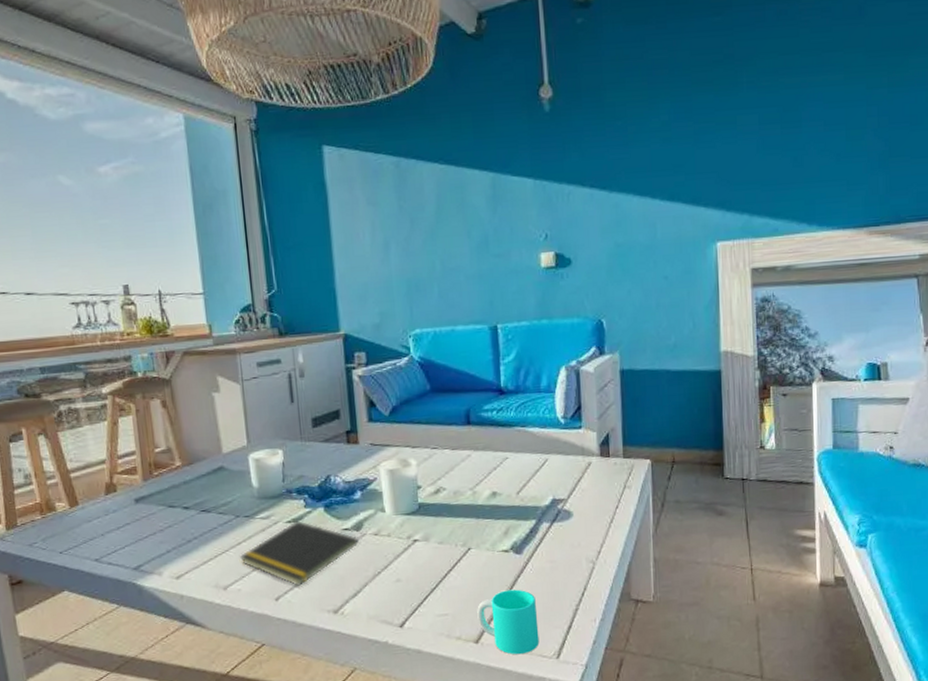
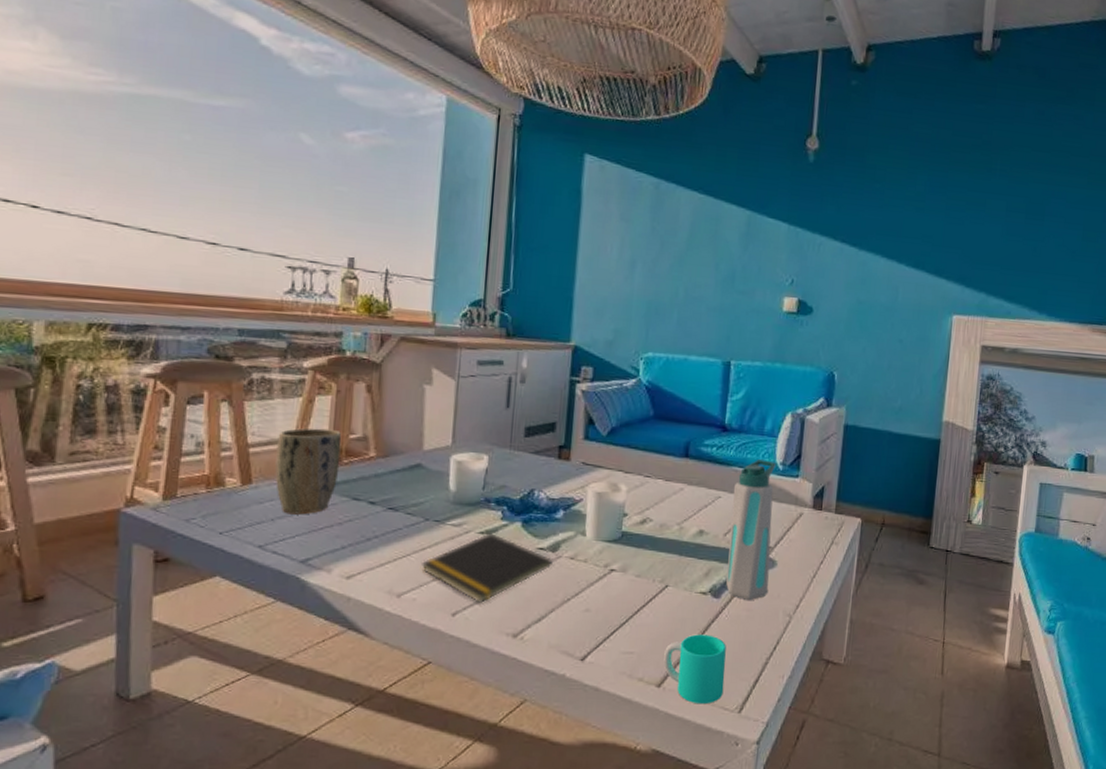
plant pot: none [92,446,152,528] -> present [275,428,342,515]
water bottle: none [519,416,569,553] -> present [726,460,776,601]

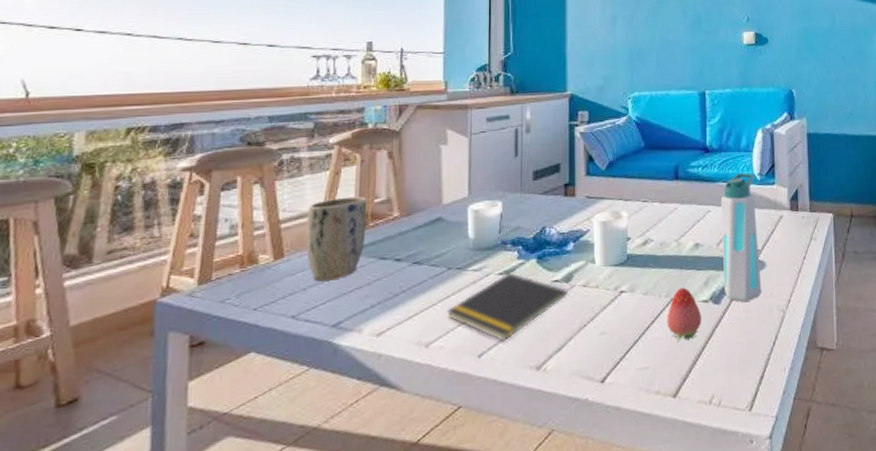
fruit: none [658,575,698,632] -> present [667,287,702,343]
cup: present [663,634,726,705] -> none [676,339,734,409]

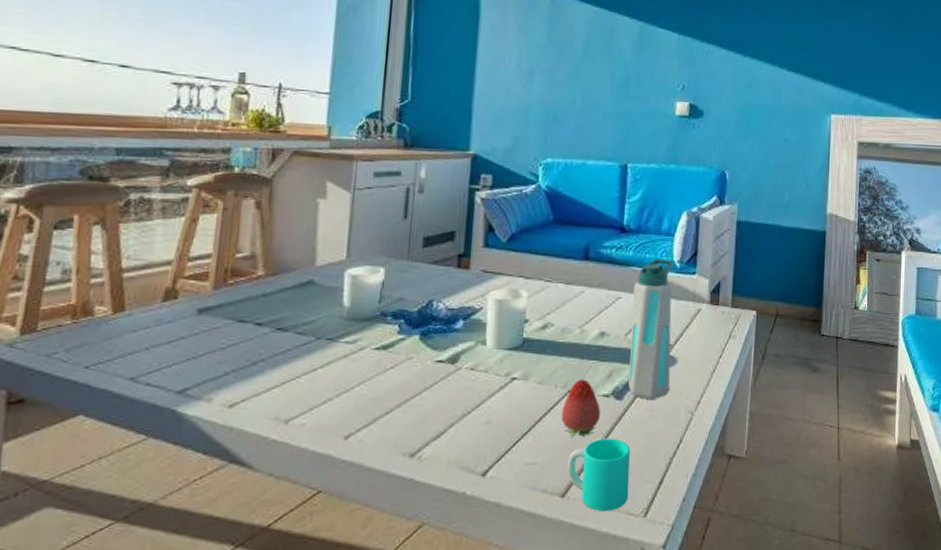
plant pot: present [306,196,367,282] -> none [151,248,228,342]
notepad: present [446,272,569,342] -> none [311,348,453,423]
cup: none [676,339,734,409] -> present [567,438,630,512]

